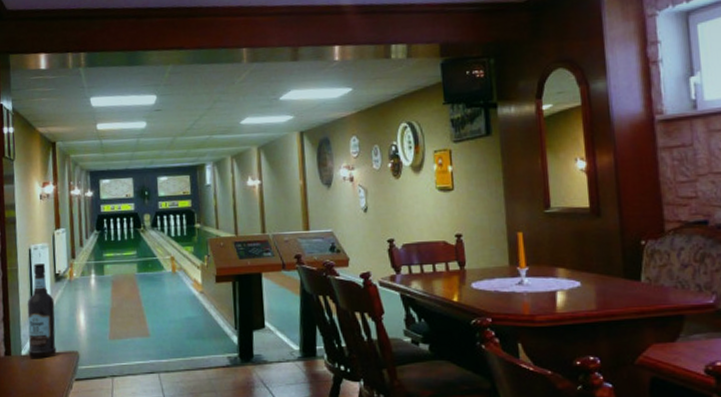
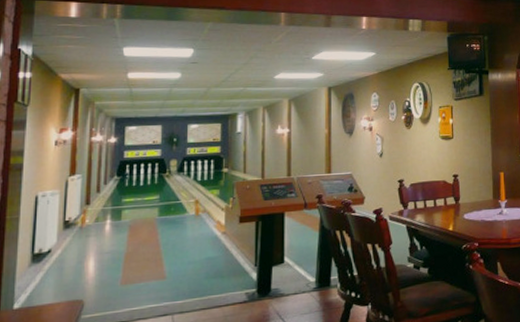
root beer: present [27,263,57,359] -> none [21,211,60,312]

